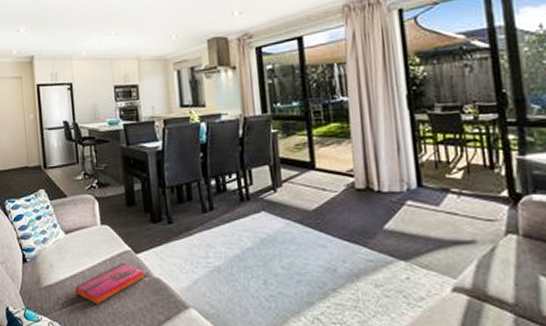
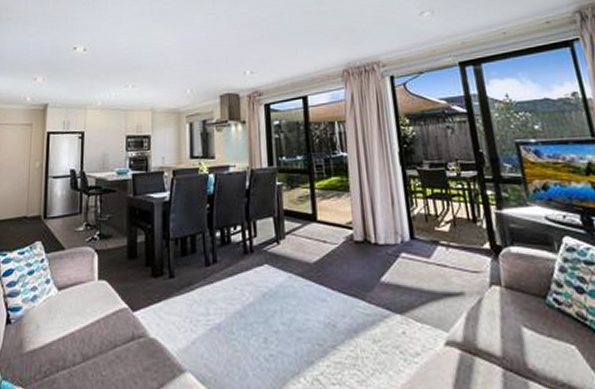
hardback book: present [75,262,144,305] -> none [62,321,139,372]

